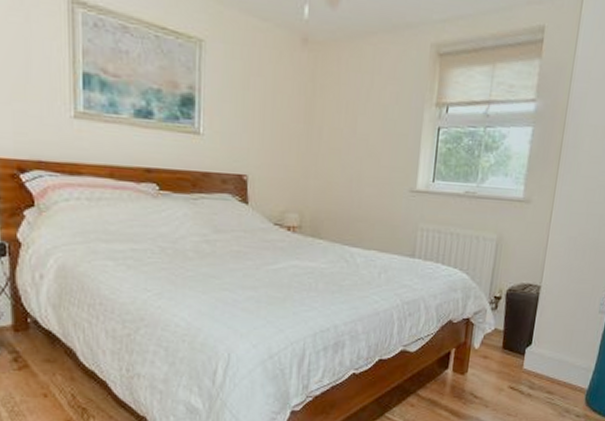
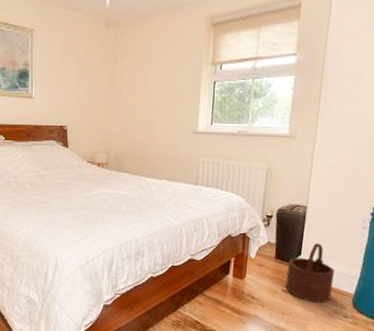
wooden bucket: none [512,329,568,400] -> present [285,242,335,303]

